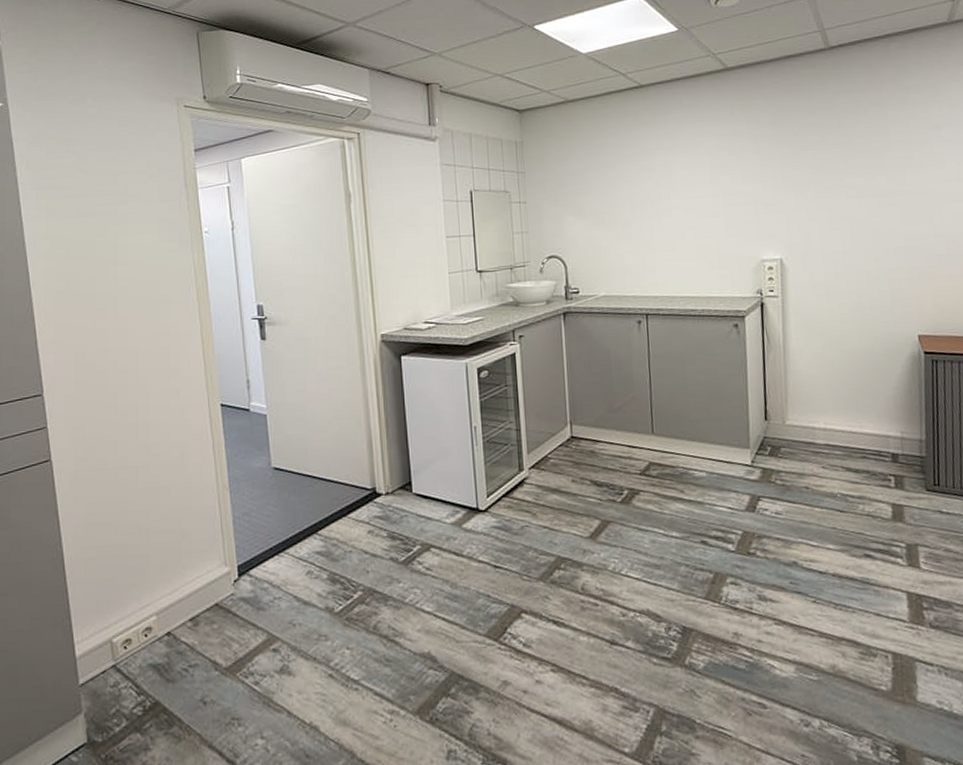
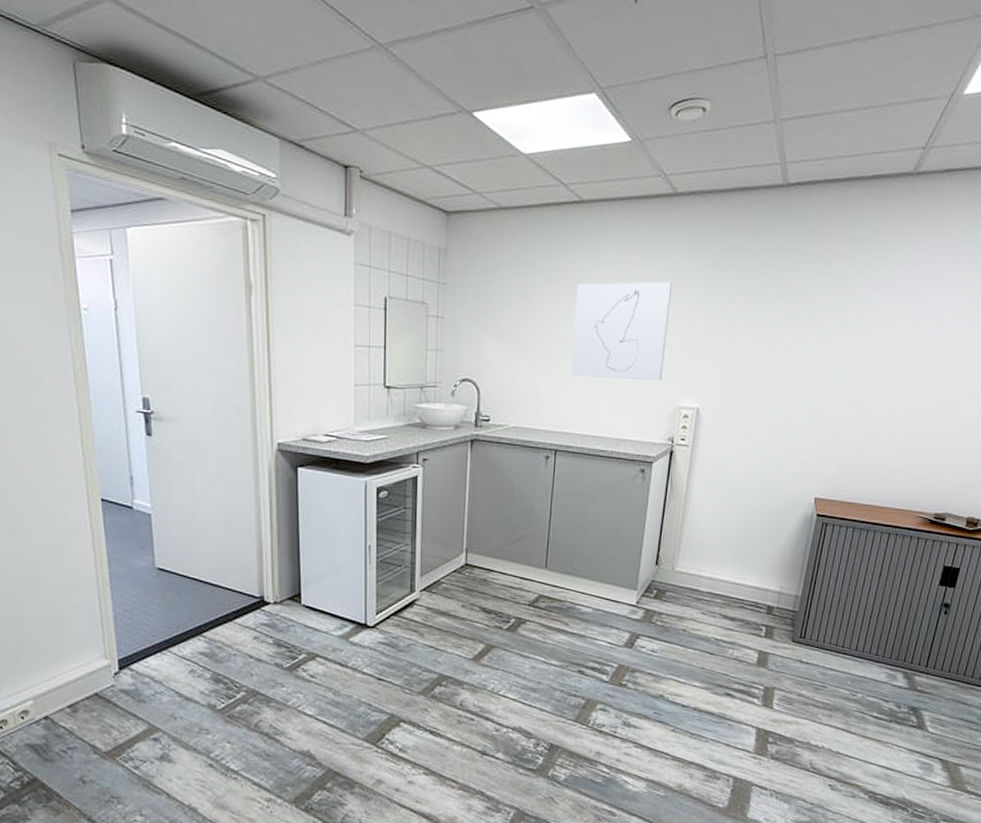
wall art: none [647,145,741,242] -> present [570,281,673,380]

